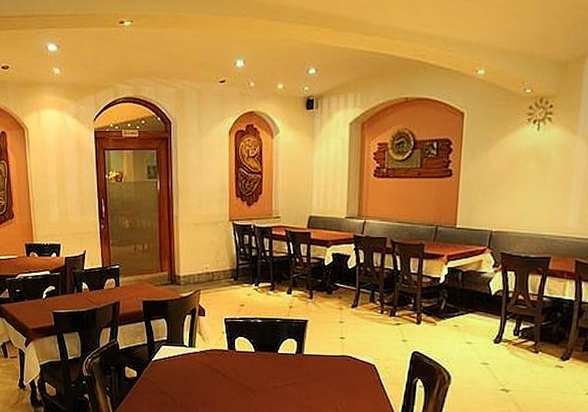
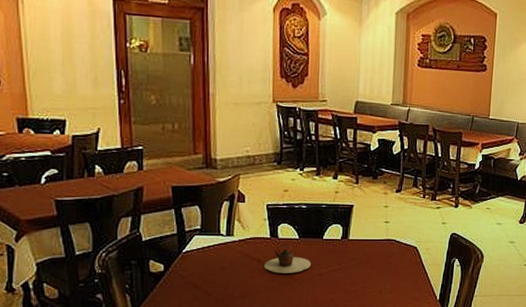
teapot: none [222,357,266,385] -> present [263,245,311,273]

